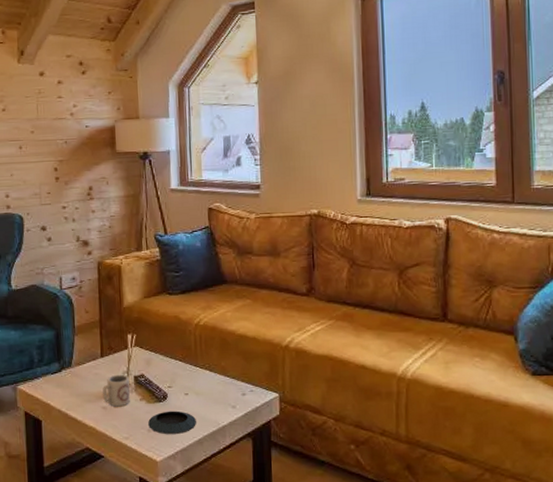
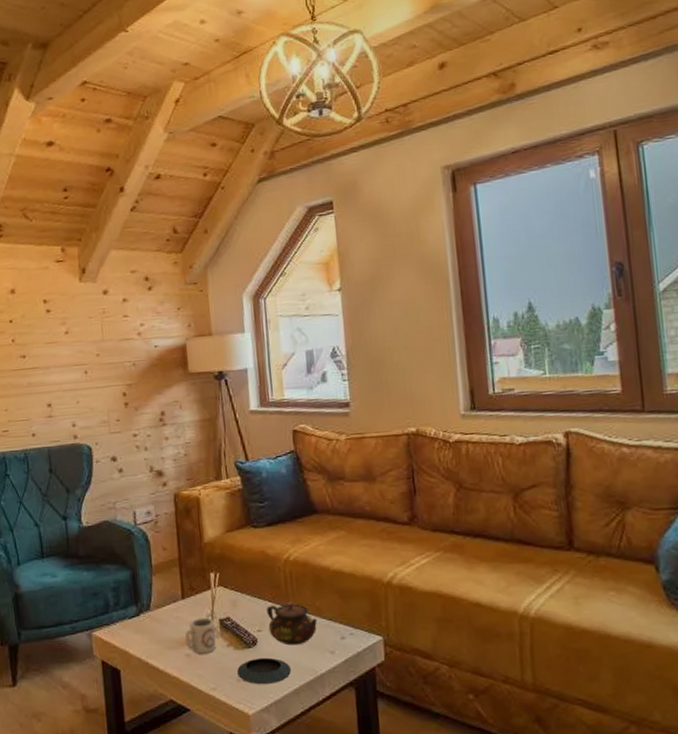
teapot: none [177,361,222,400] -> present [266,601,318,646]

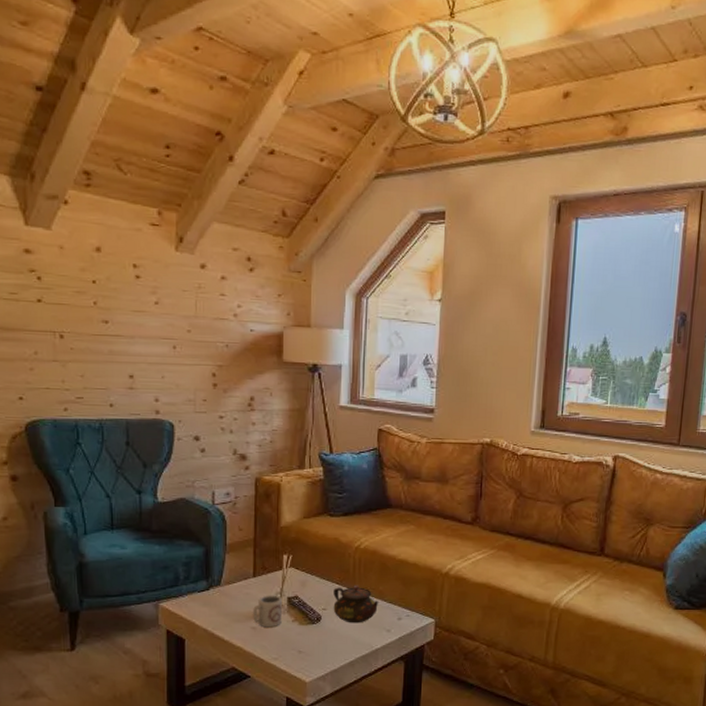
saucer: present [237,657,291,685] -> none [299,633,349,657]

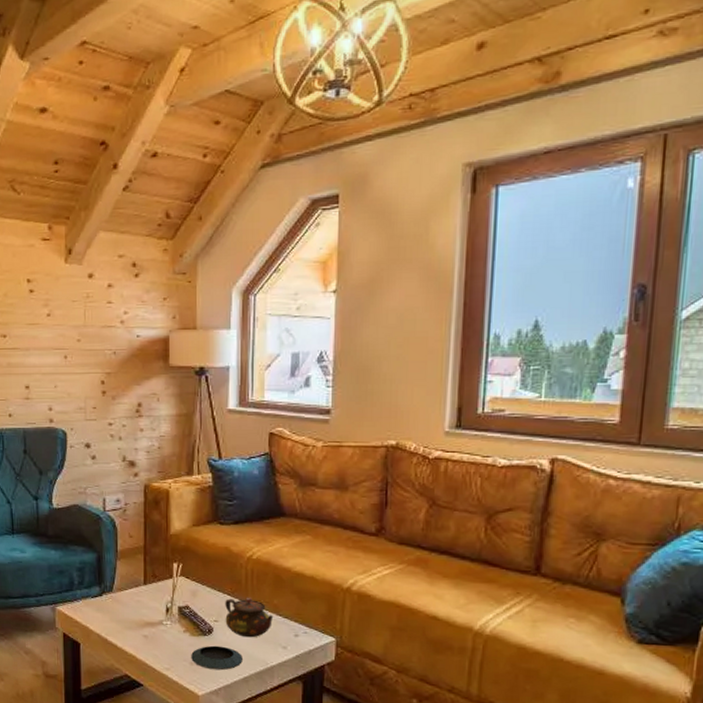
cup: present [253,595,282,628] -> none [144,603,173,637]
saucer: none [299,633,349,657] -> present [191,645,242,671]

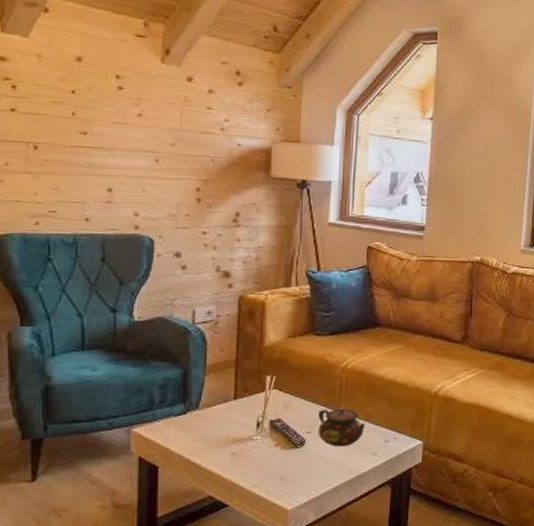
saucer: present [191,645,242,671] -> none [281,457,334,483]

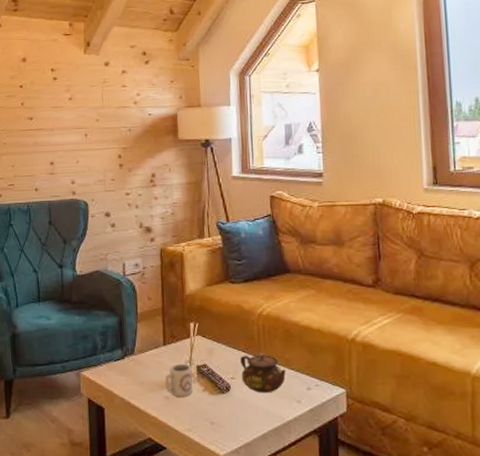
cup: none [233,418,264,453] -> present [165,363,193,397]

